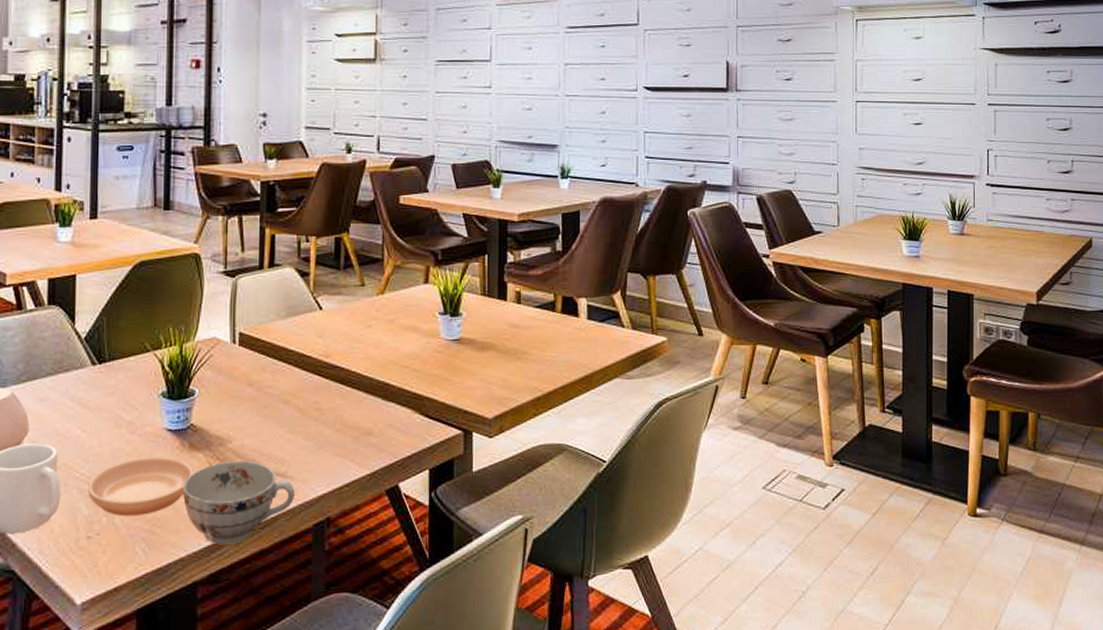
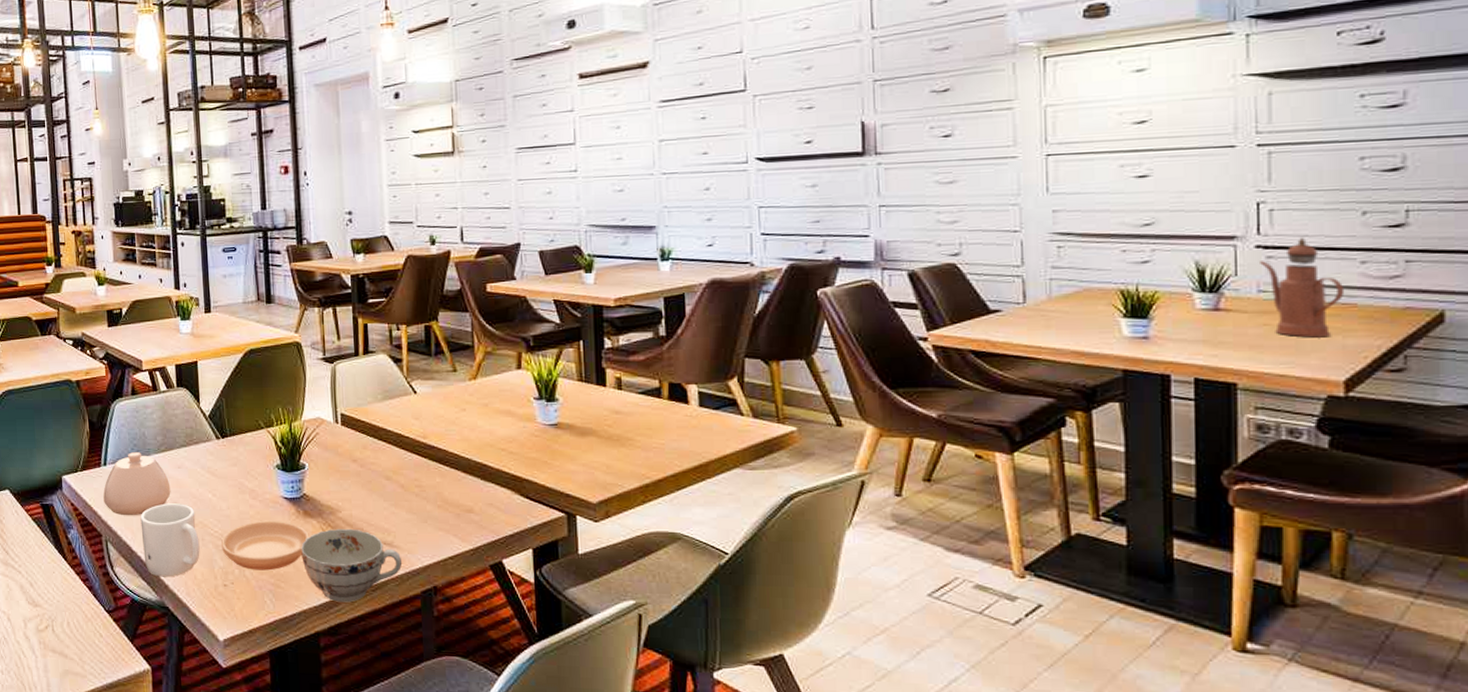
coffeepot: none [989,178,1038,258] -> present [1260,237,1345,338]

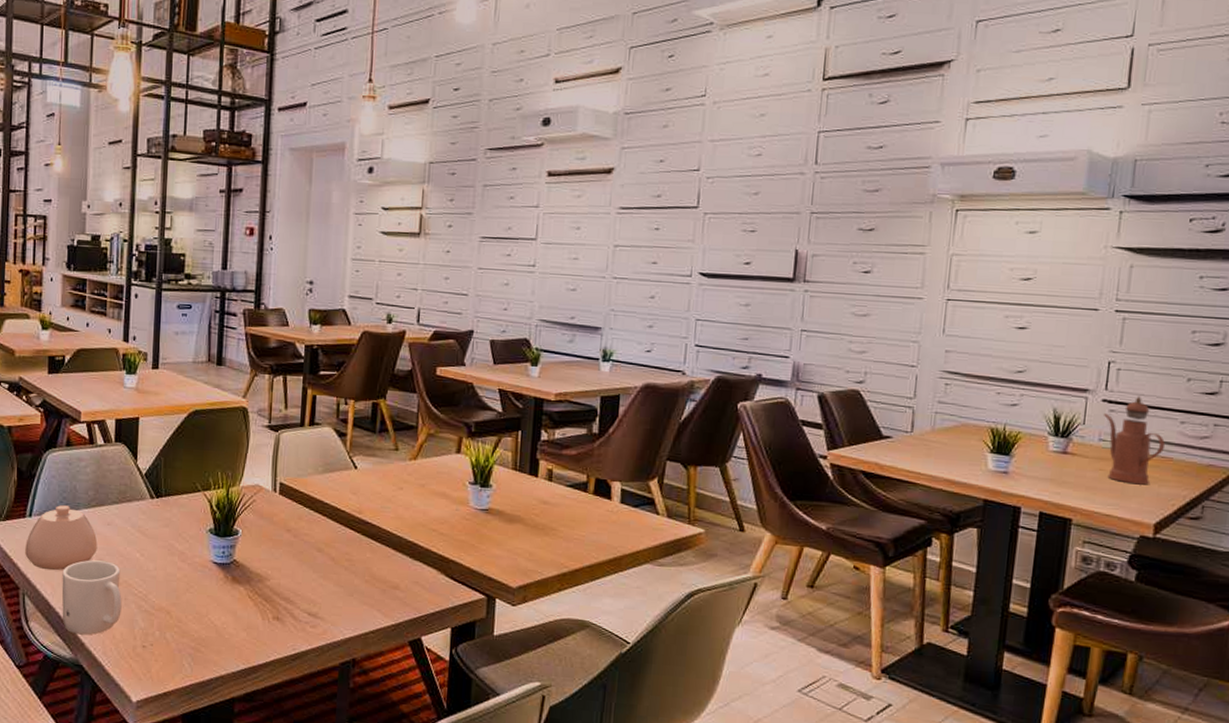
saucer: present [221,520,309,571] -> none [144,584,235,634]
teacup: present [301,528,403,603] -> none [225,596,325,670]

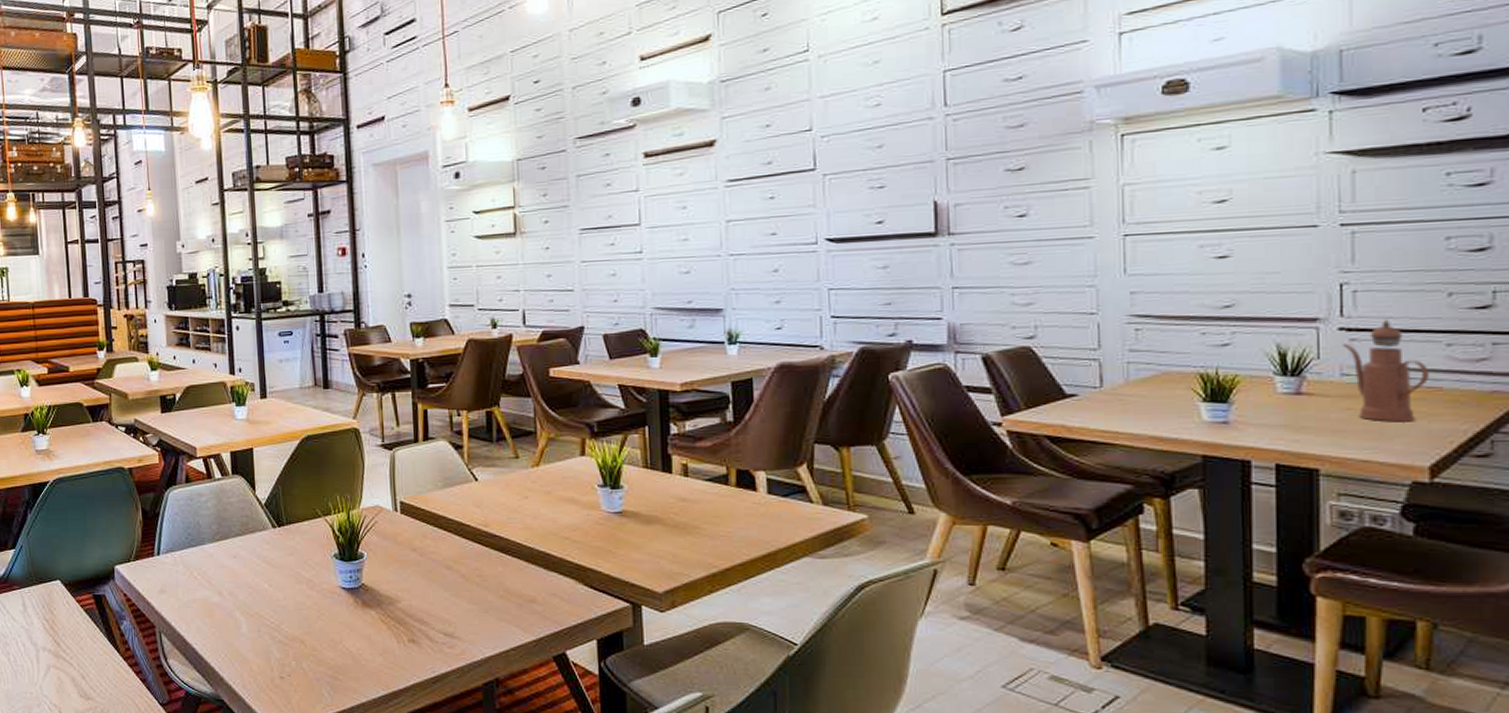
sugar bowl: present [24,504,98,570] -> none [156,540,226,607]
mug: present [61,560,122,635] -> none [194,594,256,670]

